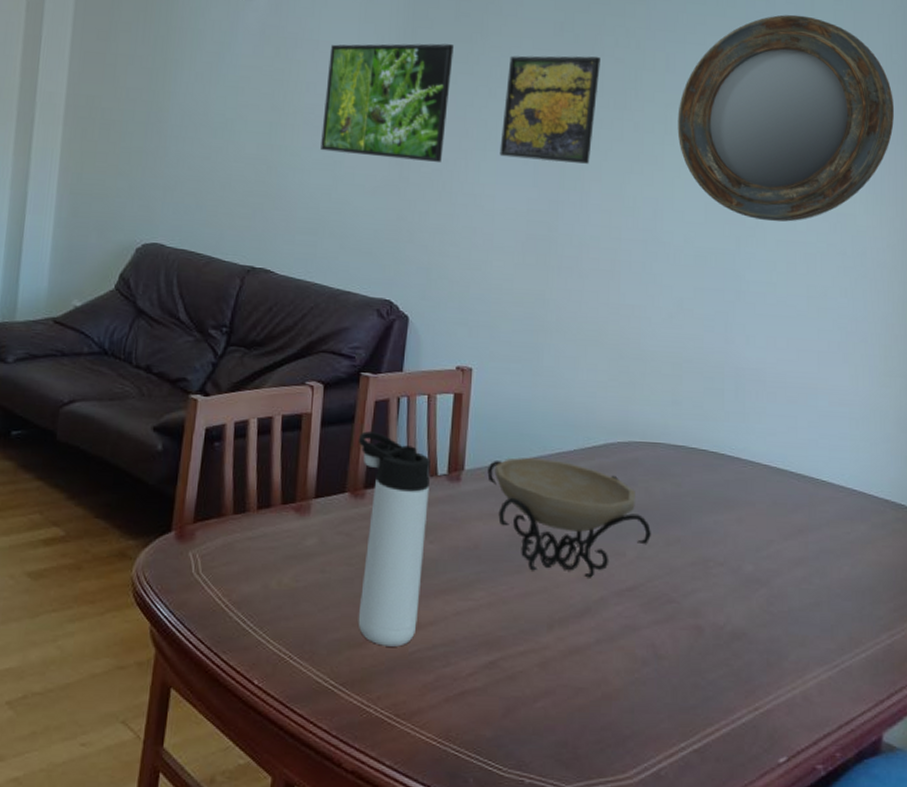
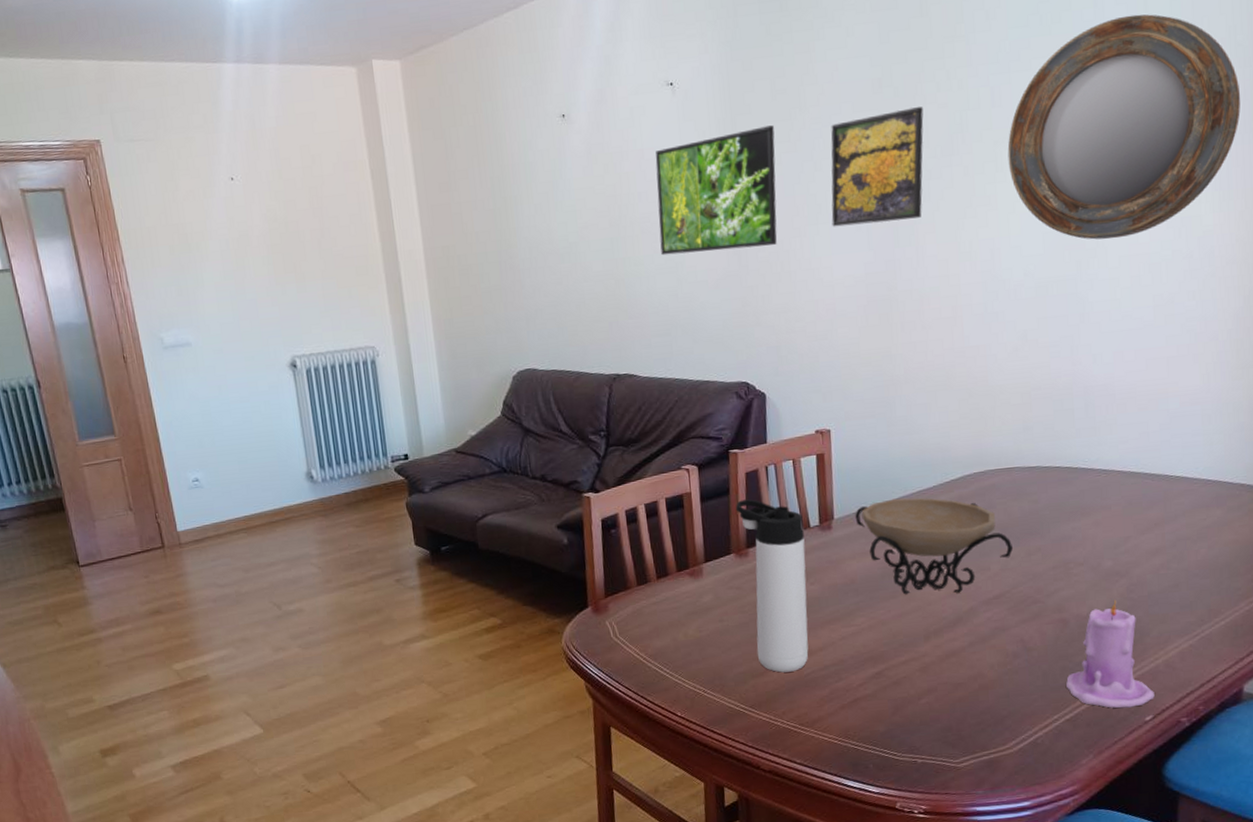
candle: none [697,611,790,744] -> present [1066,599,1155,708]

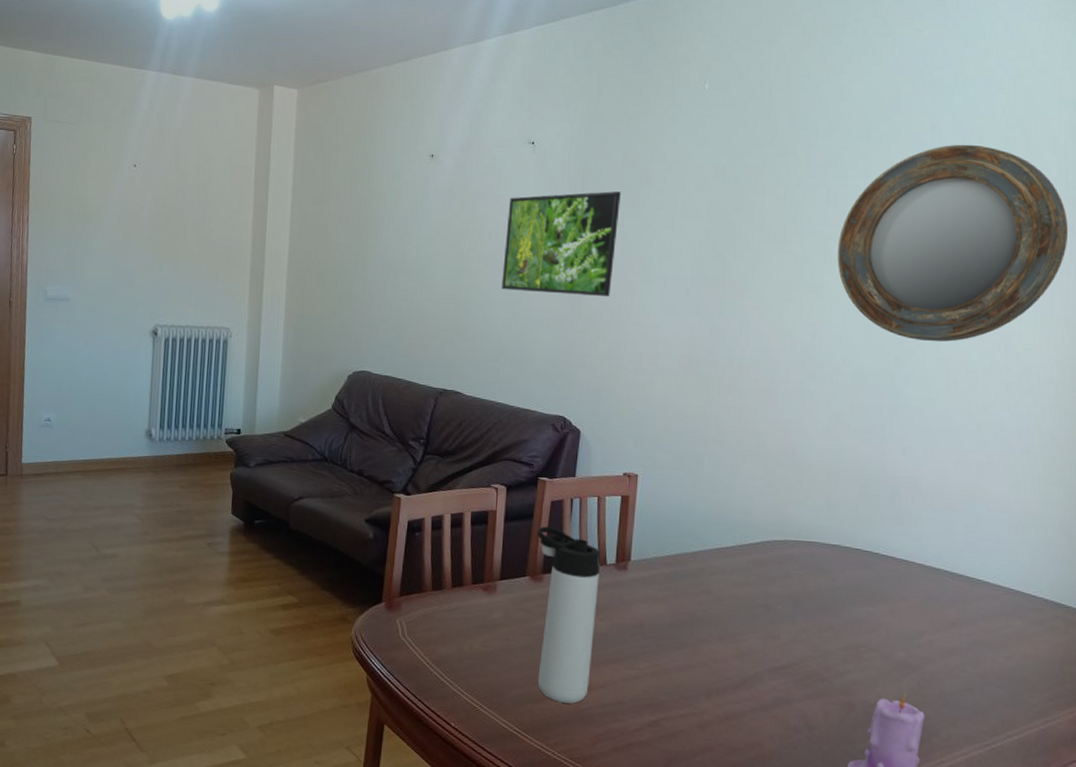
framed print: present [831,107,924,227] -> none [663,195,761,294]
decorative bowl: present [855,498,1014,595] -> none [651,551,806,656]

